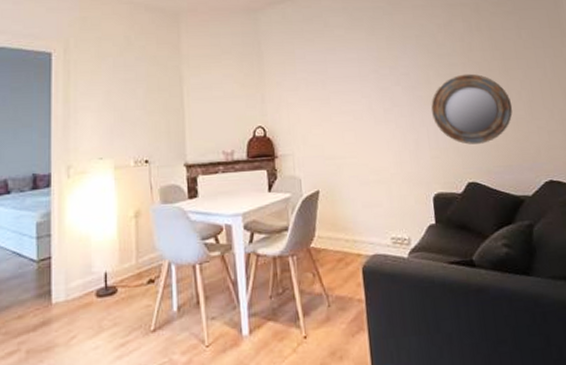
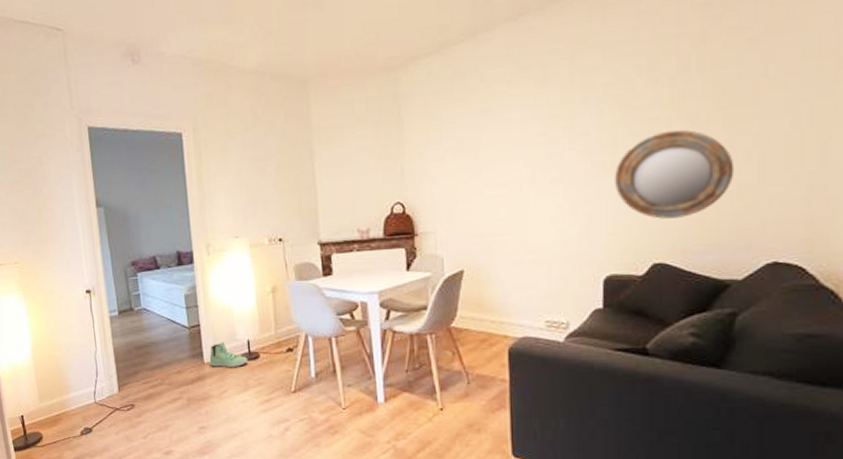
sneaker: none [58,275,104,308] -> present [209,341,248,368]

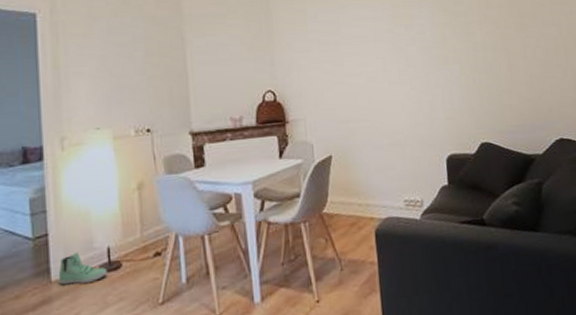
home mirror: present [613,129,735,219] -> none [446,32,527,105]

